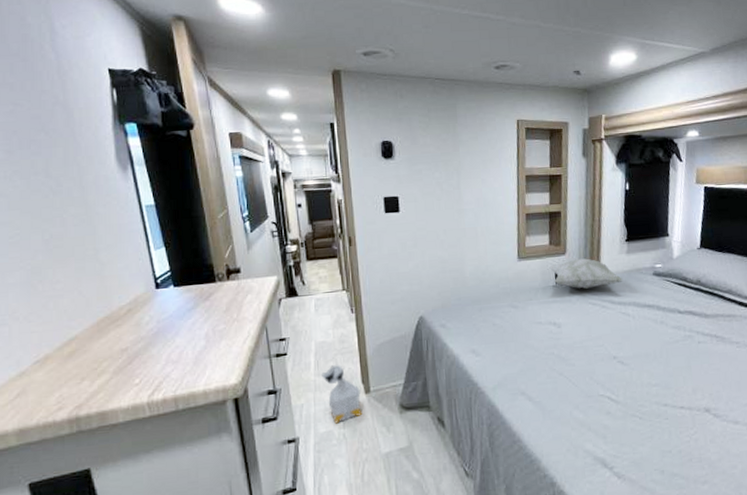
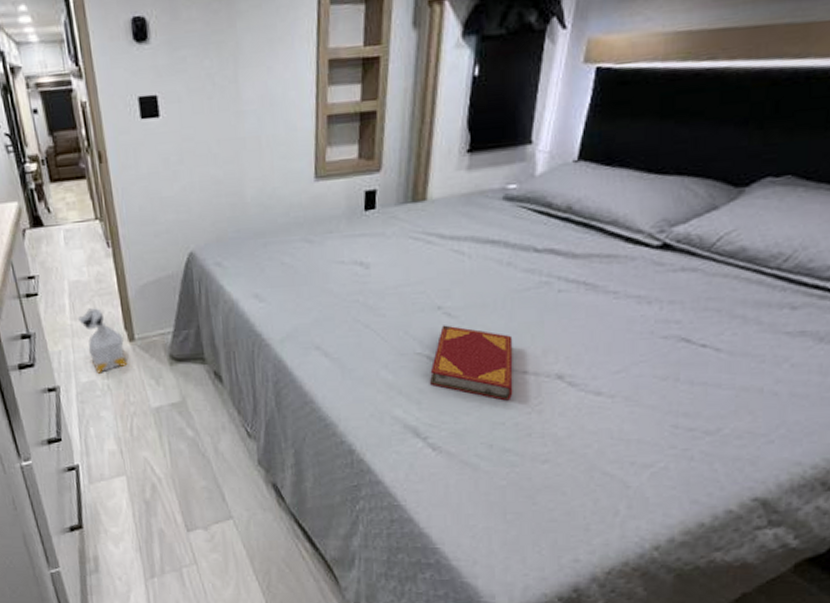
decorative pillow: present [549,258,623,290] -> none [357,176,458,220]
hardback book: none [611,371,675,432] -> present [429,325,513,401]

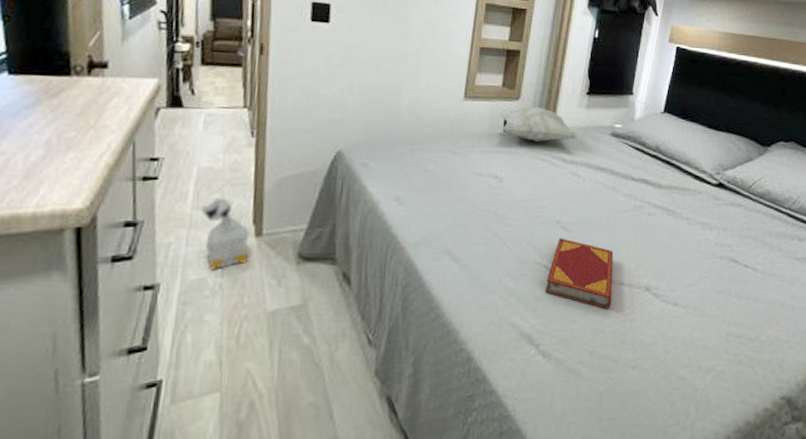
decorative pillow: none [357,176,458,220] -> present [499,107,578,143]

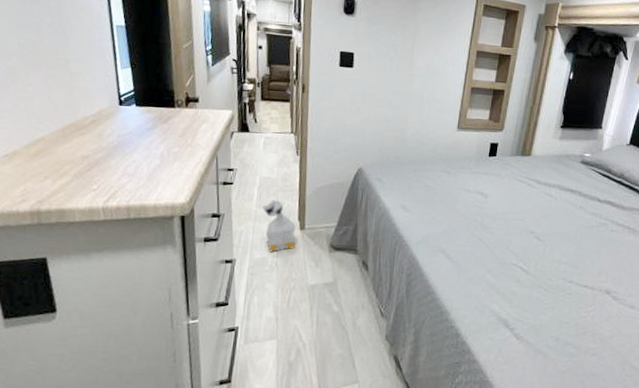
decorative pillow: present [499,107,578,143] -> none [485,137,552,167]
hardback book: present [544,238,614,310] -> none [519,245,579,306]

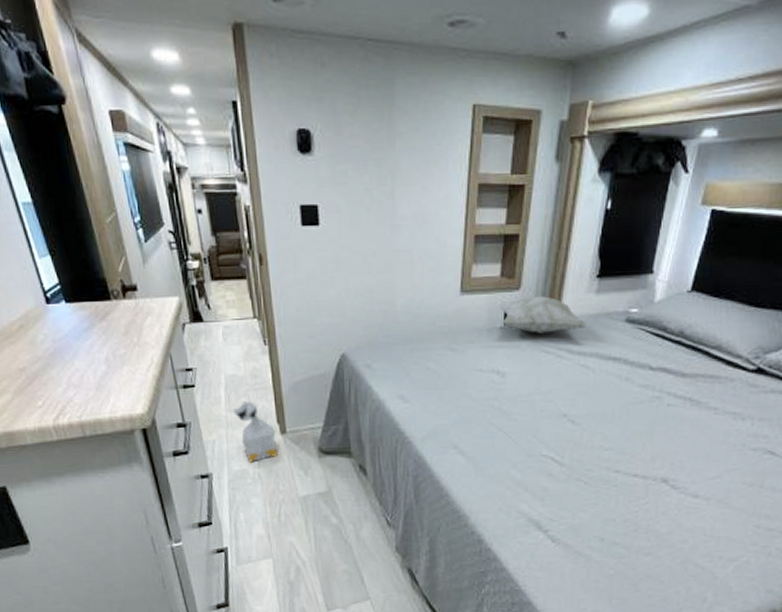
decorative pillow: none [485,137,552,167] -> present [498,296,586,335]

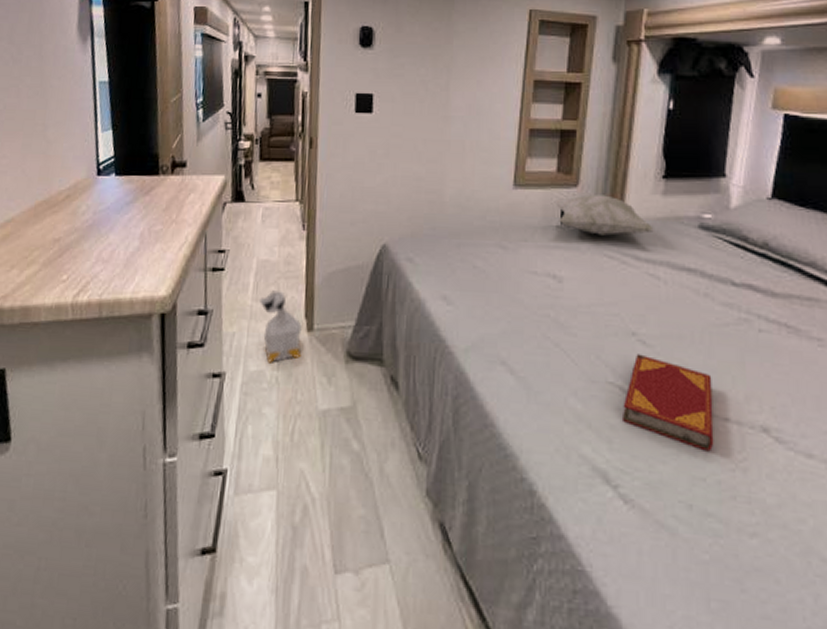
hardback book: none [552,431,627,500] -> present [621,354,714,452]

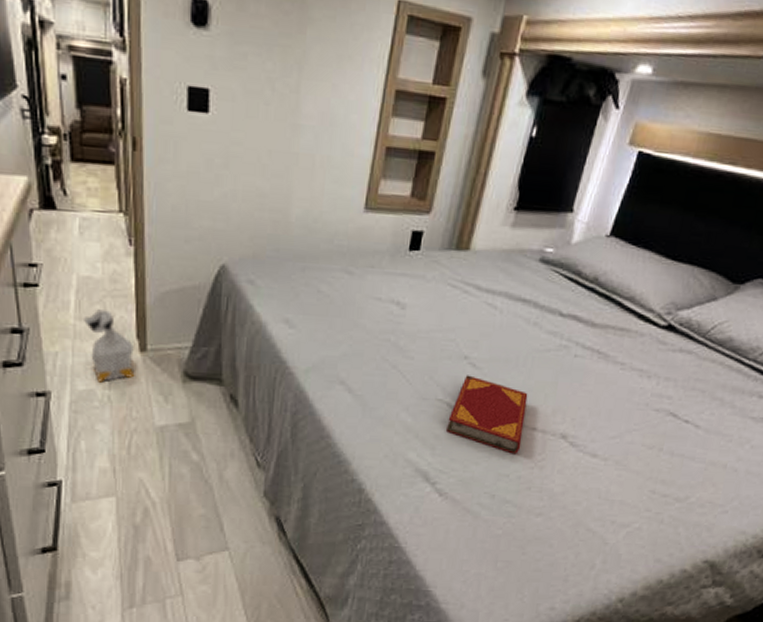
decorative pillow: present [554,194,654,237] -> none [405,223,498,266]

